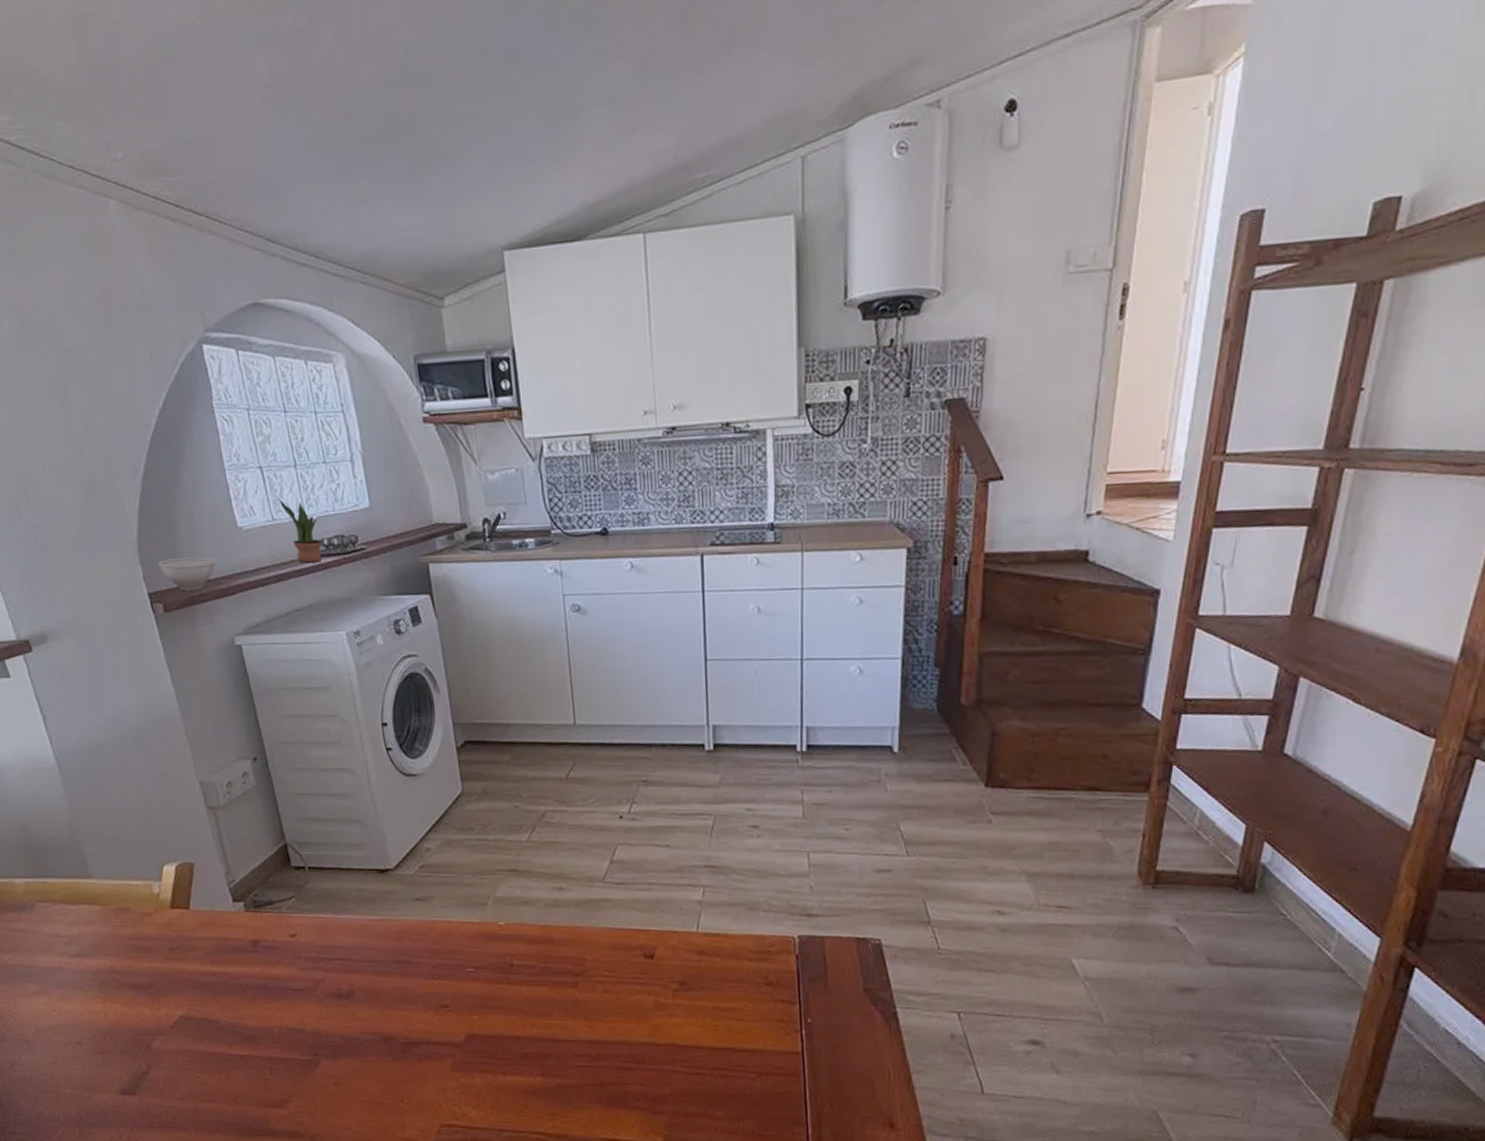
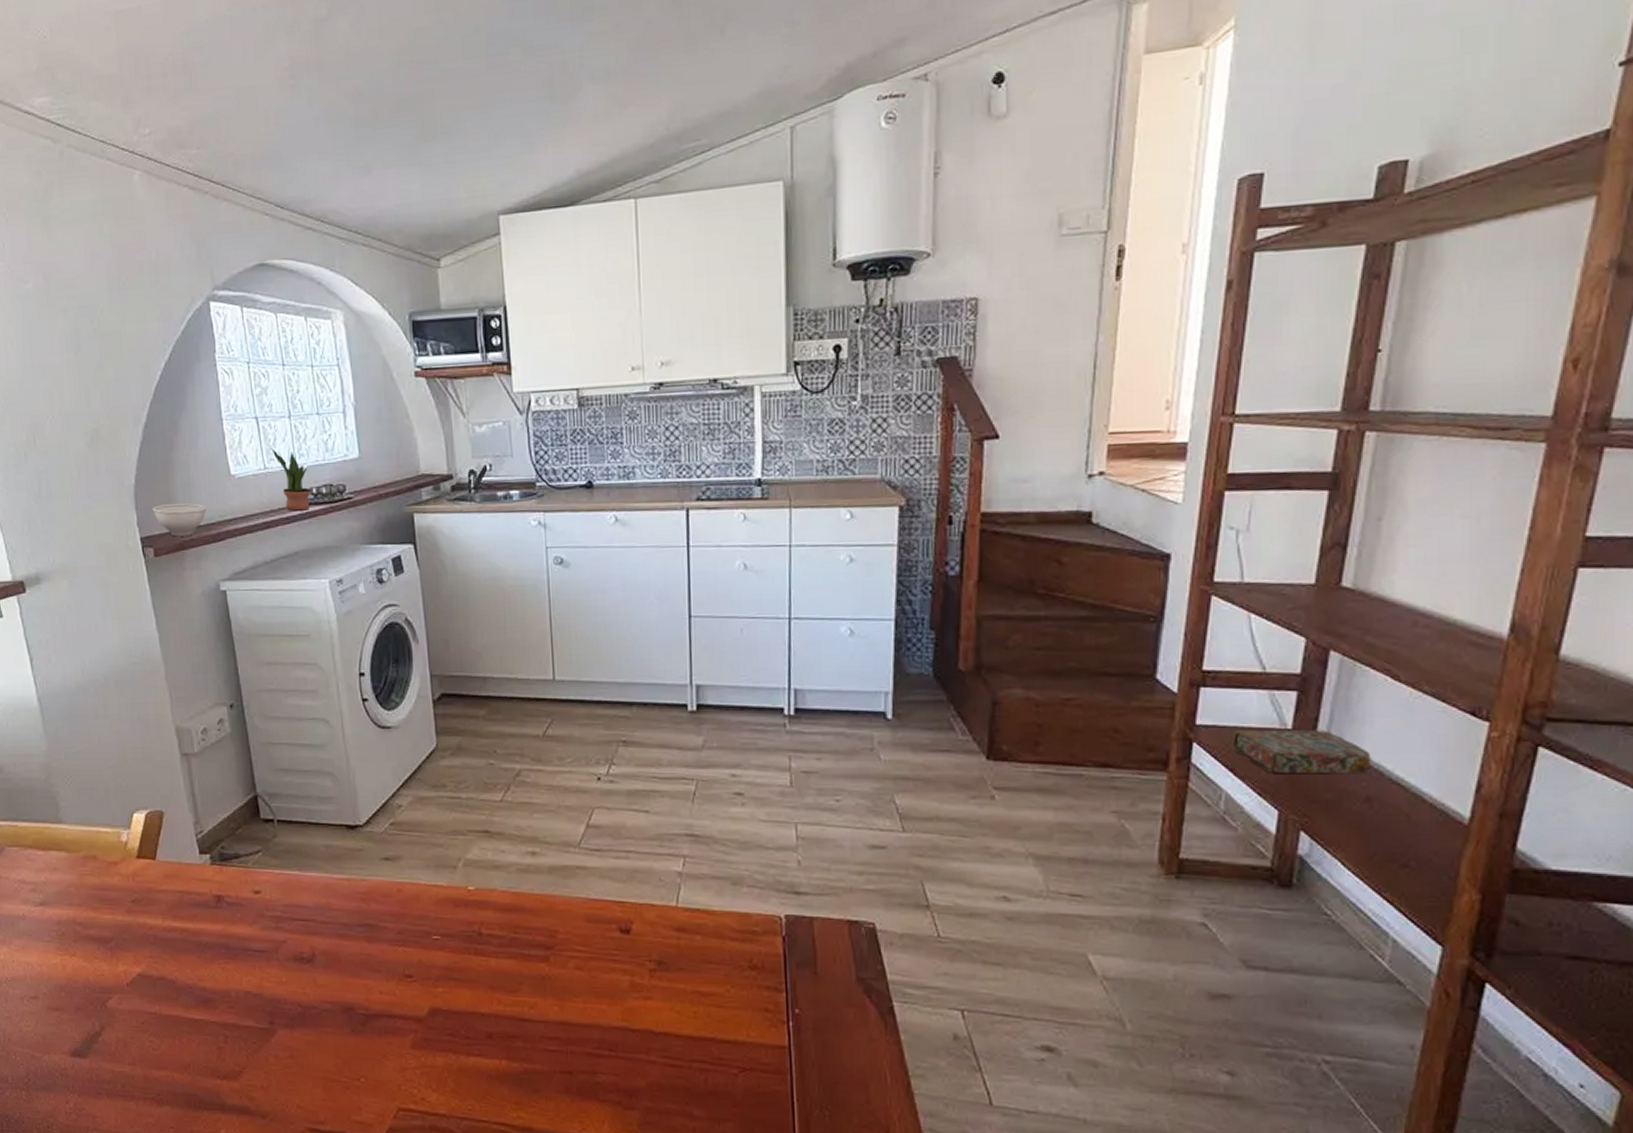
decorative box: none [1208,750,1331,791] -> present [1232,729,1371,774]

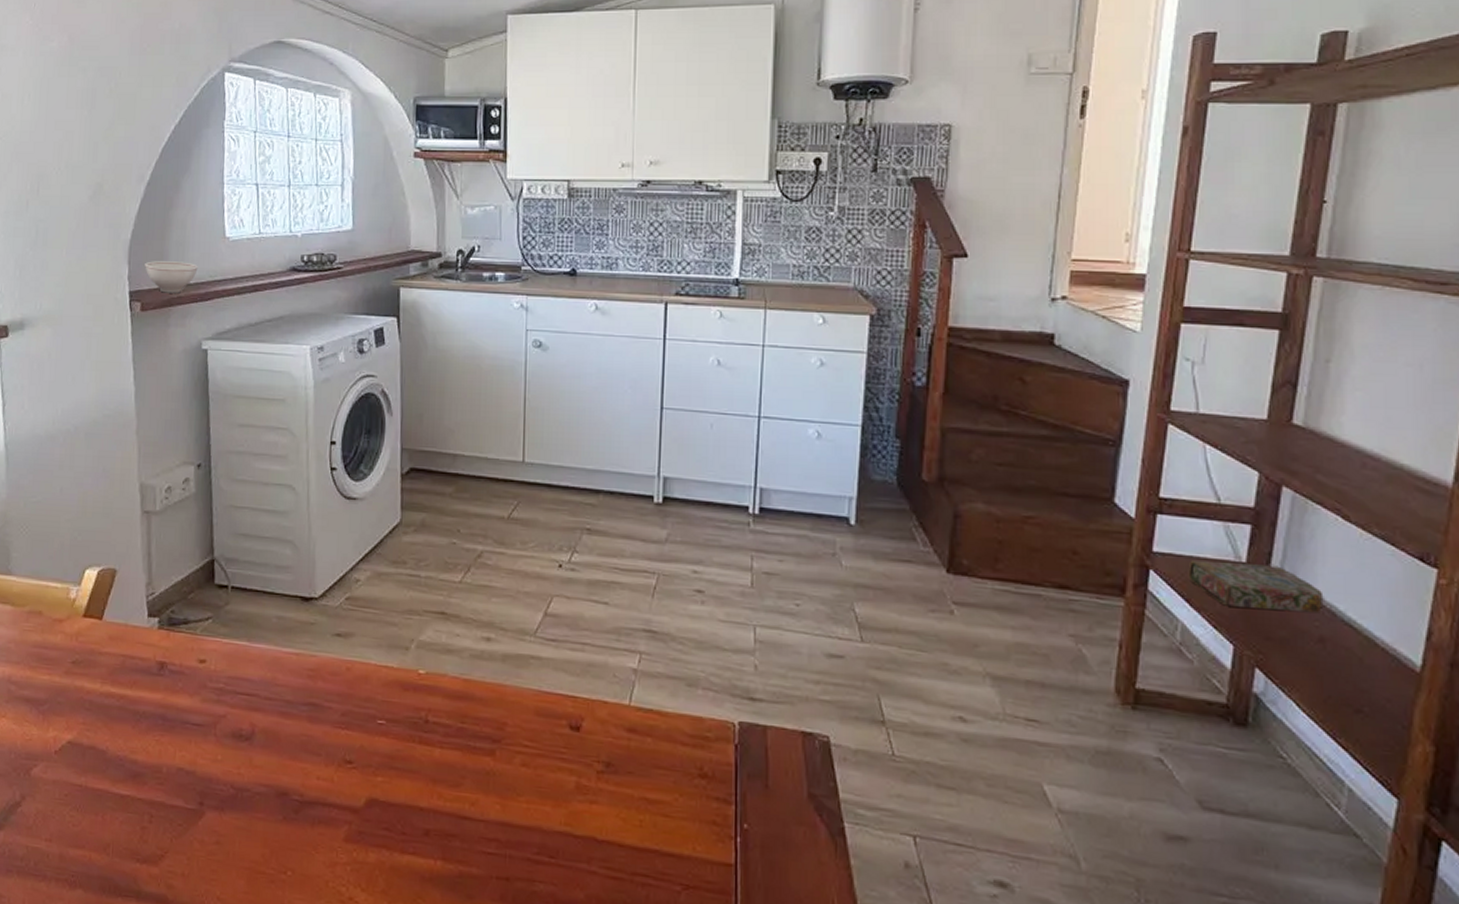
potted plant: present [271,448,311,511] -> none [268,215,302,277]

